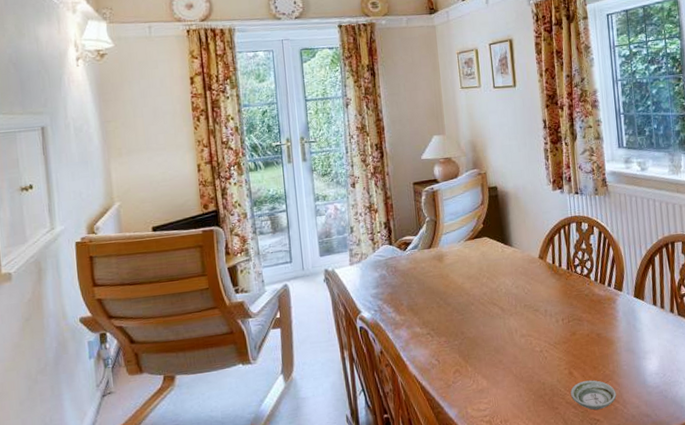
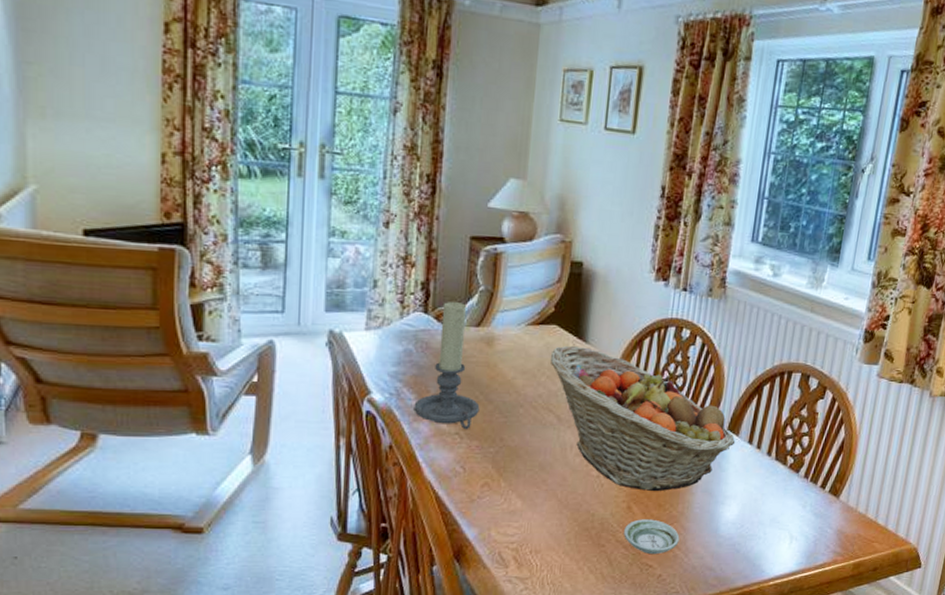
candle holder: none [393,232,442,330] -> present [414,302,480,430]
fruit basket: none [486,250,643,357] -> present [550,345,736,491]

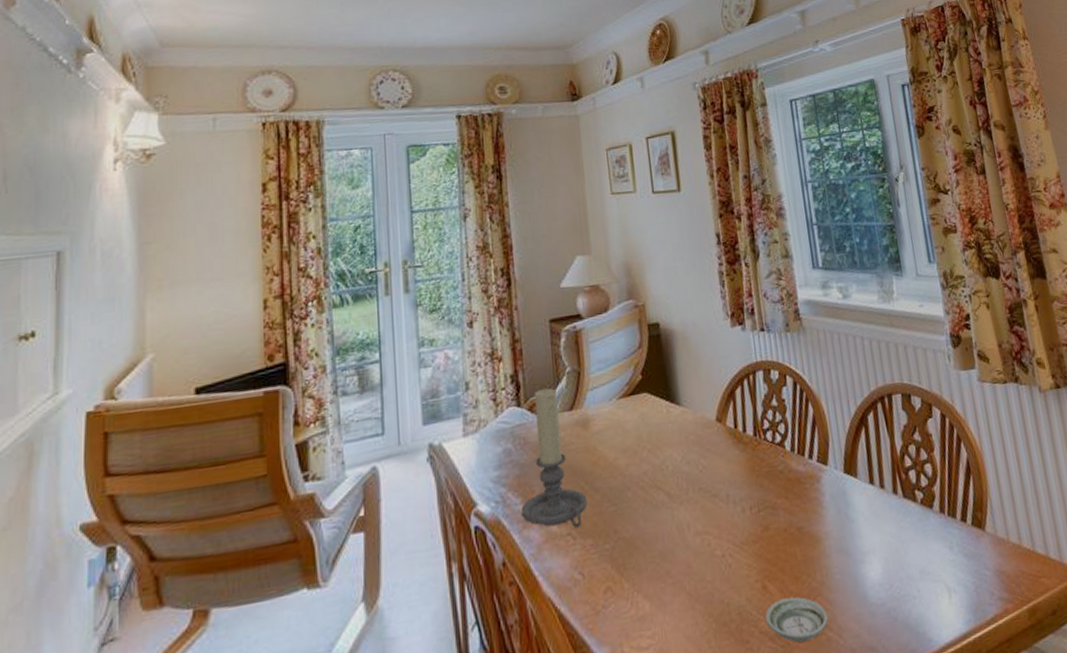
fruit basket: present [550,345,736,491] -> none [647,410,857,564]

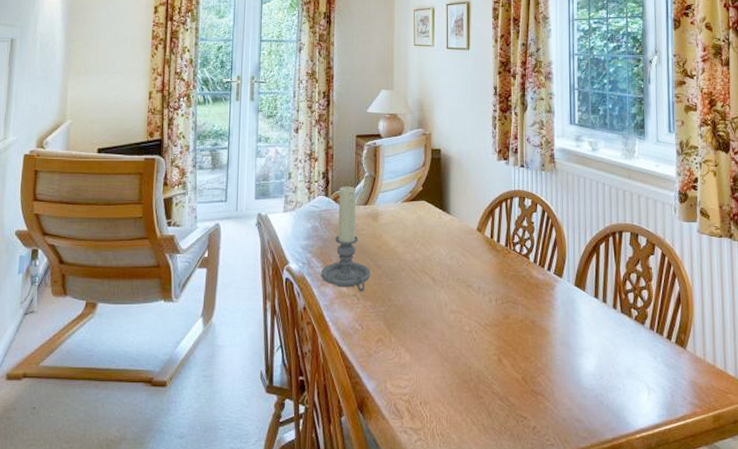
saucer: present [765,596,829,643] -> none [498,371,547,406]

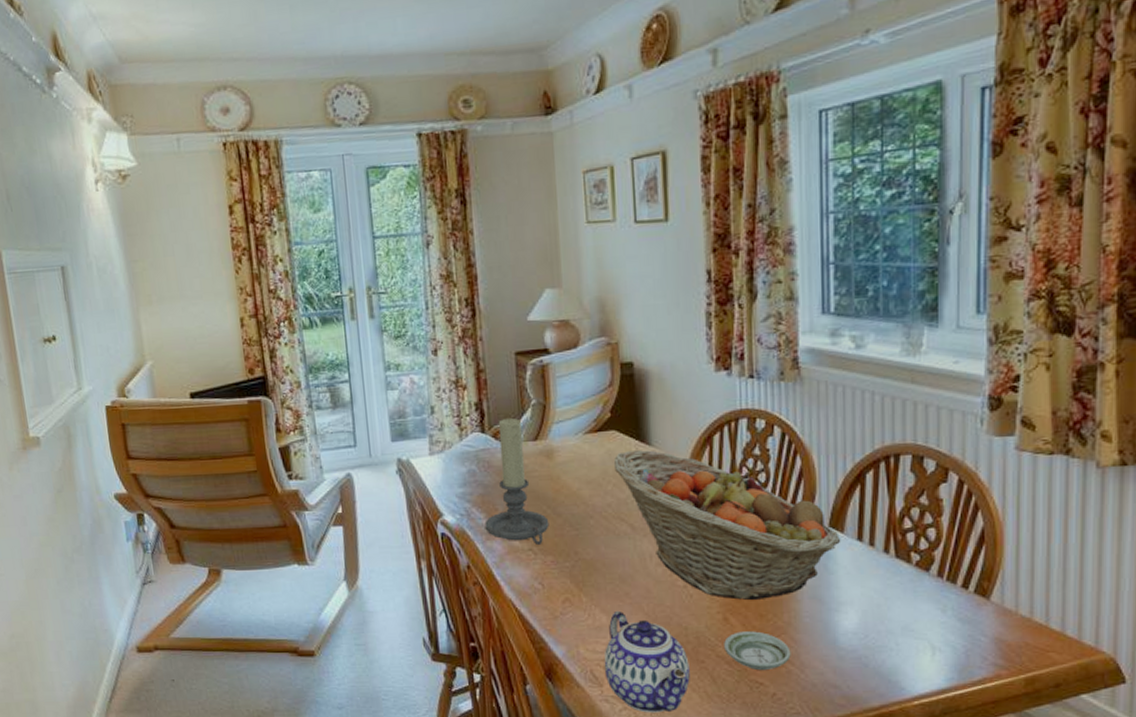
teapot: none [405,350,471,444] -> present [604,610,690,713]
fruit basket: none [422,217,583,344] -> present [613,449,841,600]
saucer: none [498,371,547,406] -> present [724,631,791,671]

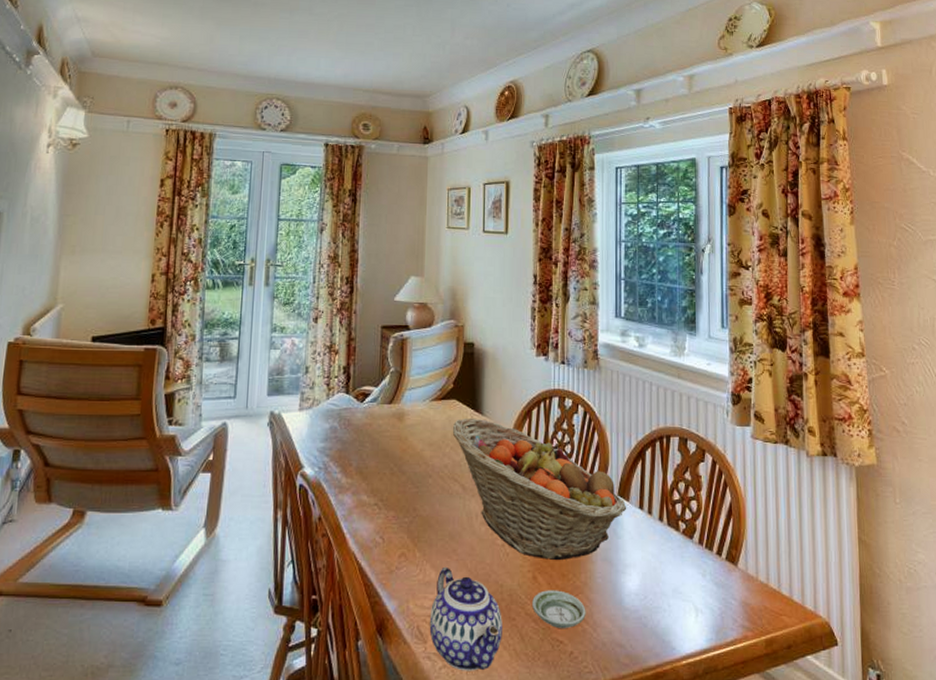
candle holder: present [484,418,549,546] -> none [339,383,395,501]

